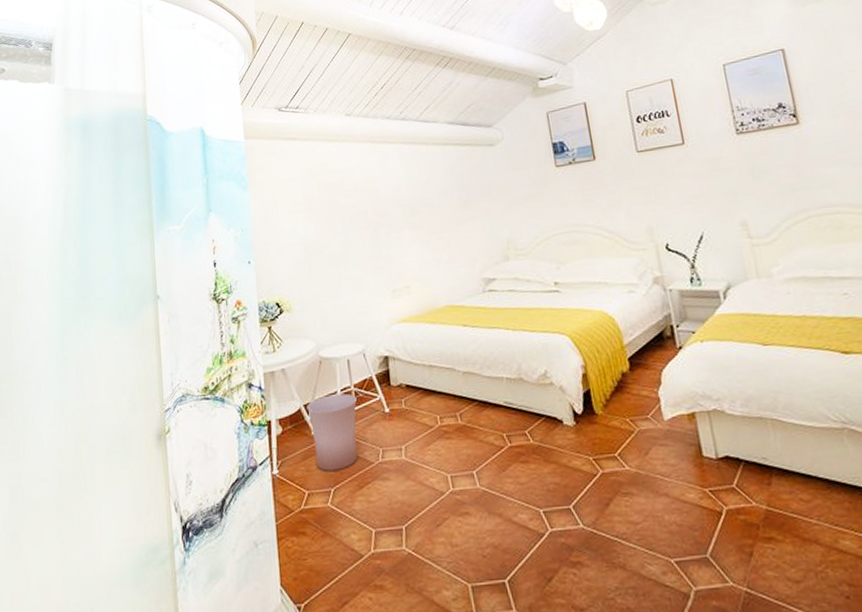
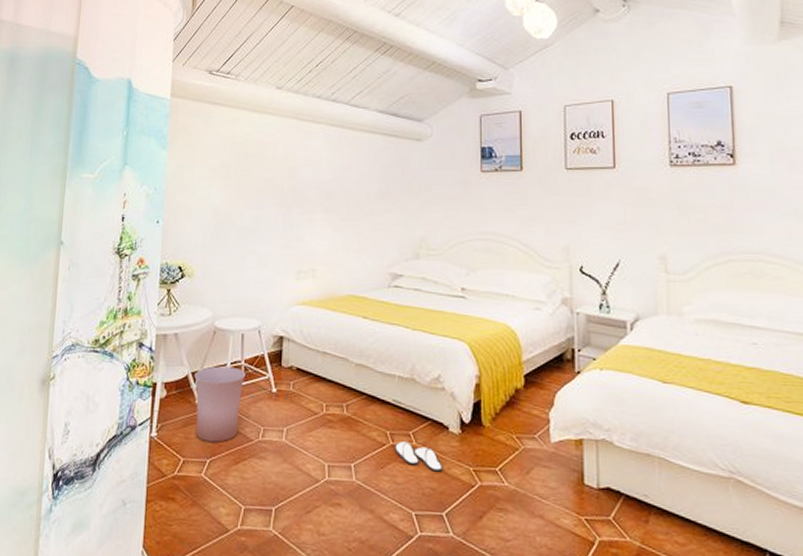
slippers: none [513,441,563,467] -> present [395,441,443,472]

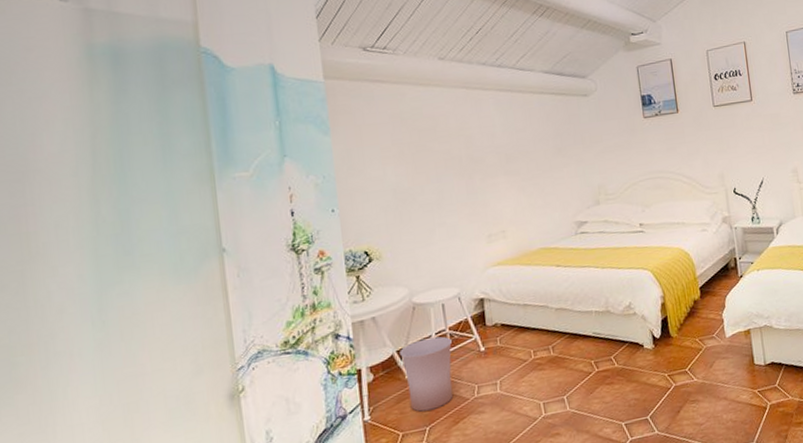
slippers: present [395,441,443,472] -> none [600,365,643,385]

